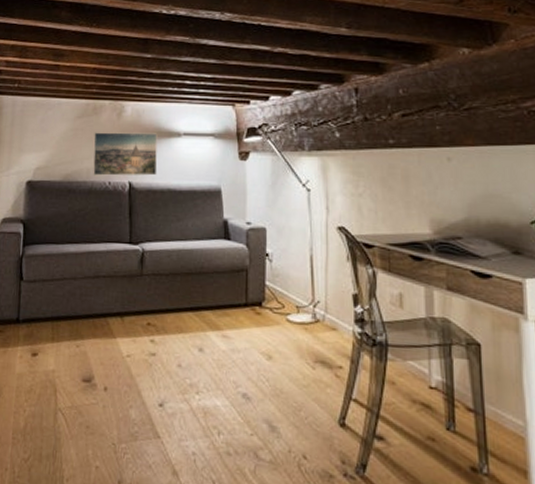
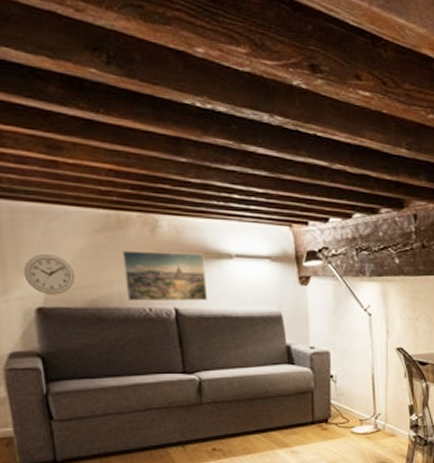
wall clock: none [23,136,58,170] -> present [23,253,76,295]

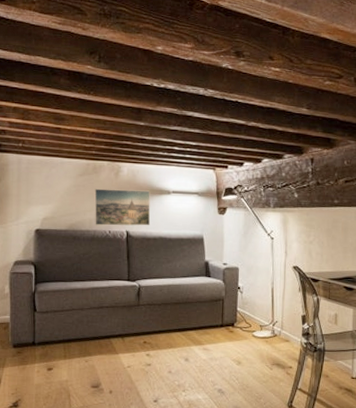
wall clock: present [23,253,76,295] -> none [30,191,63,220]

